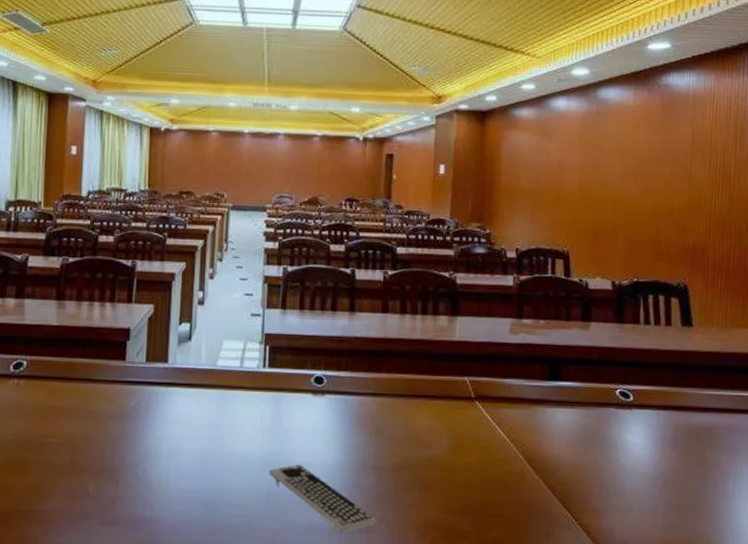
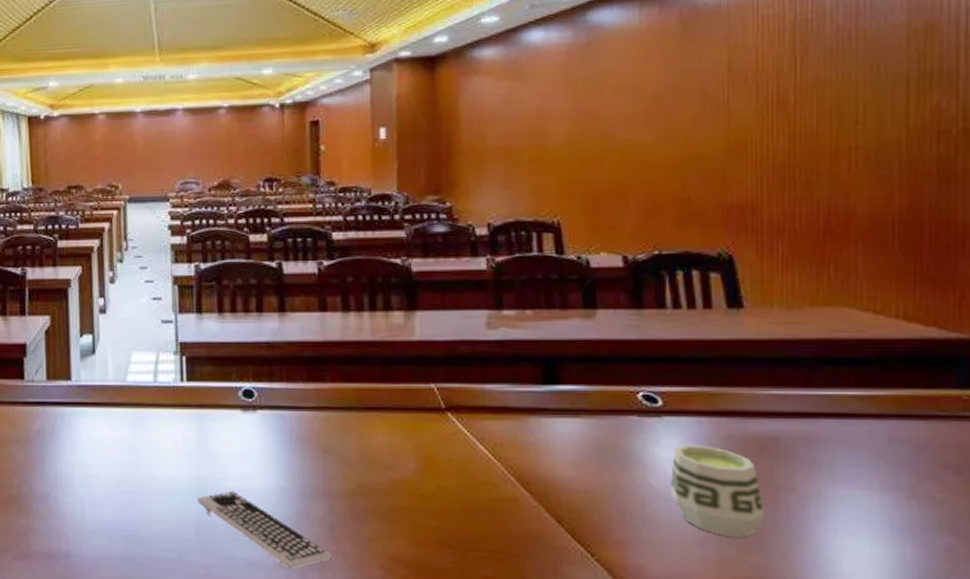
cup: none [635,432,699,505] -> present [671,444,765,537]

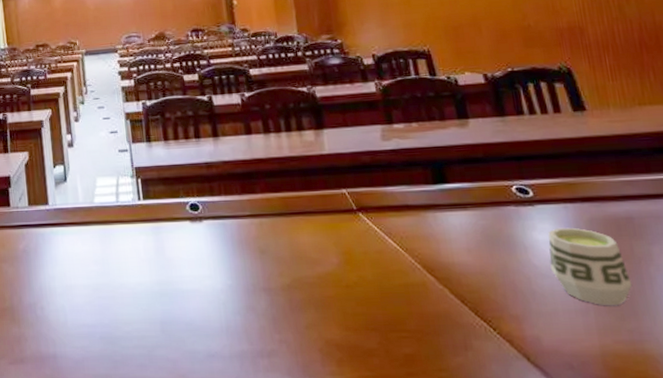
keyboard: present [197,491,331,570] -> none [160,292,276,359]

